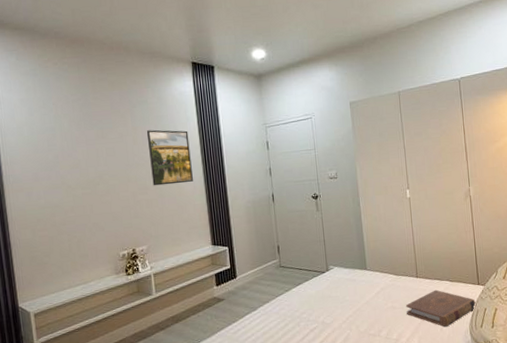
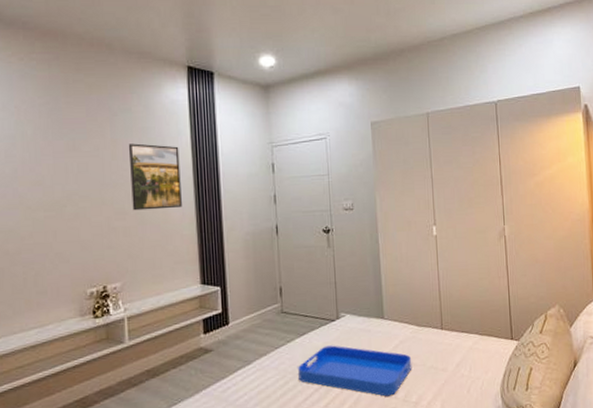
serving tray: none [295,293,393,335] -> present [298,345,412,397]
book: present [406,289,477,327] -> none [428,344,510,388]

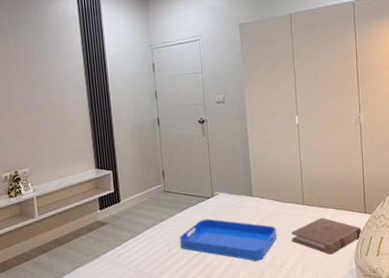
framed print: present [128,143,182,211] -> none [29,49,77,108]
book: none [428,344,510,388] -> present [291,217,363,254]

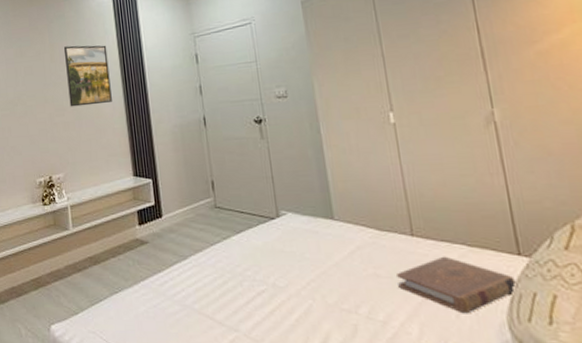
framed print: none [29,49,77,108] -> present [63,45,112,107]
serving tray: present [180,218,277,261] -> none [236,246,376,310]

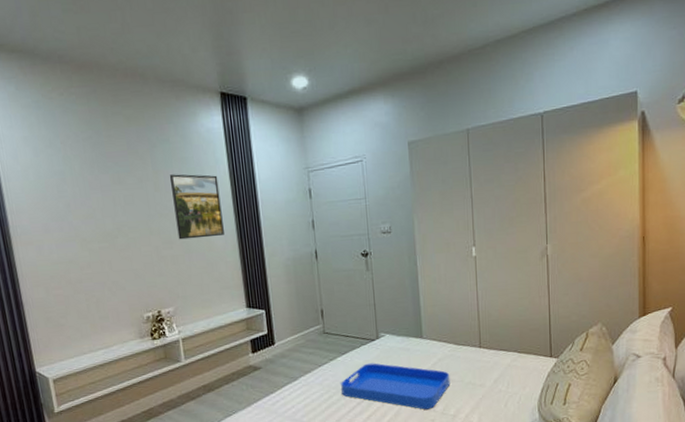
serving tray: none [236,246,376,310] -> present [341,363,451,410]
book: present [397,256,519,312] -> none [466,361,548,402]

